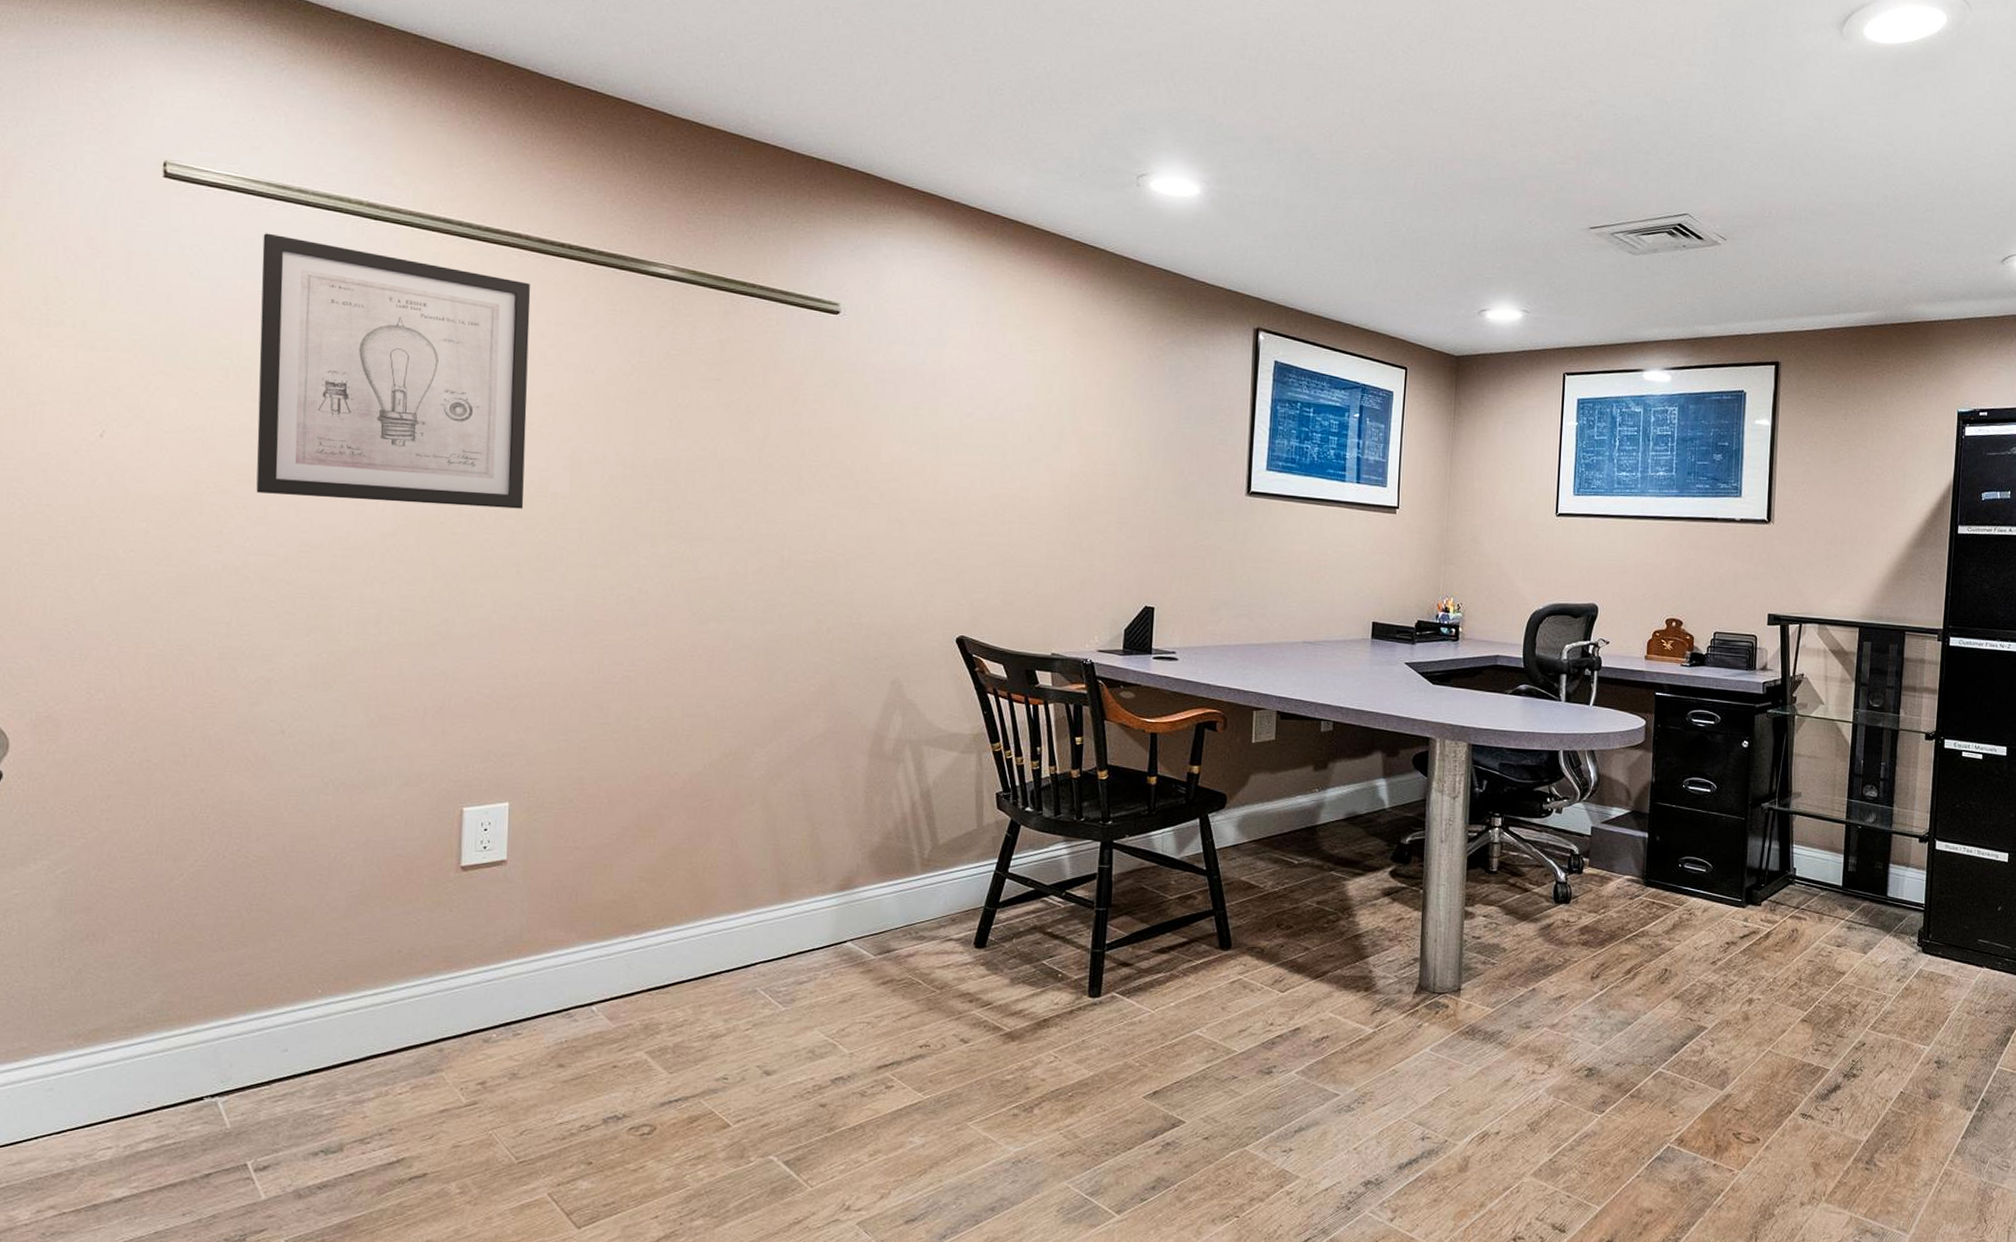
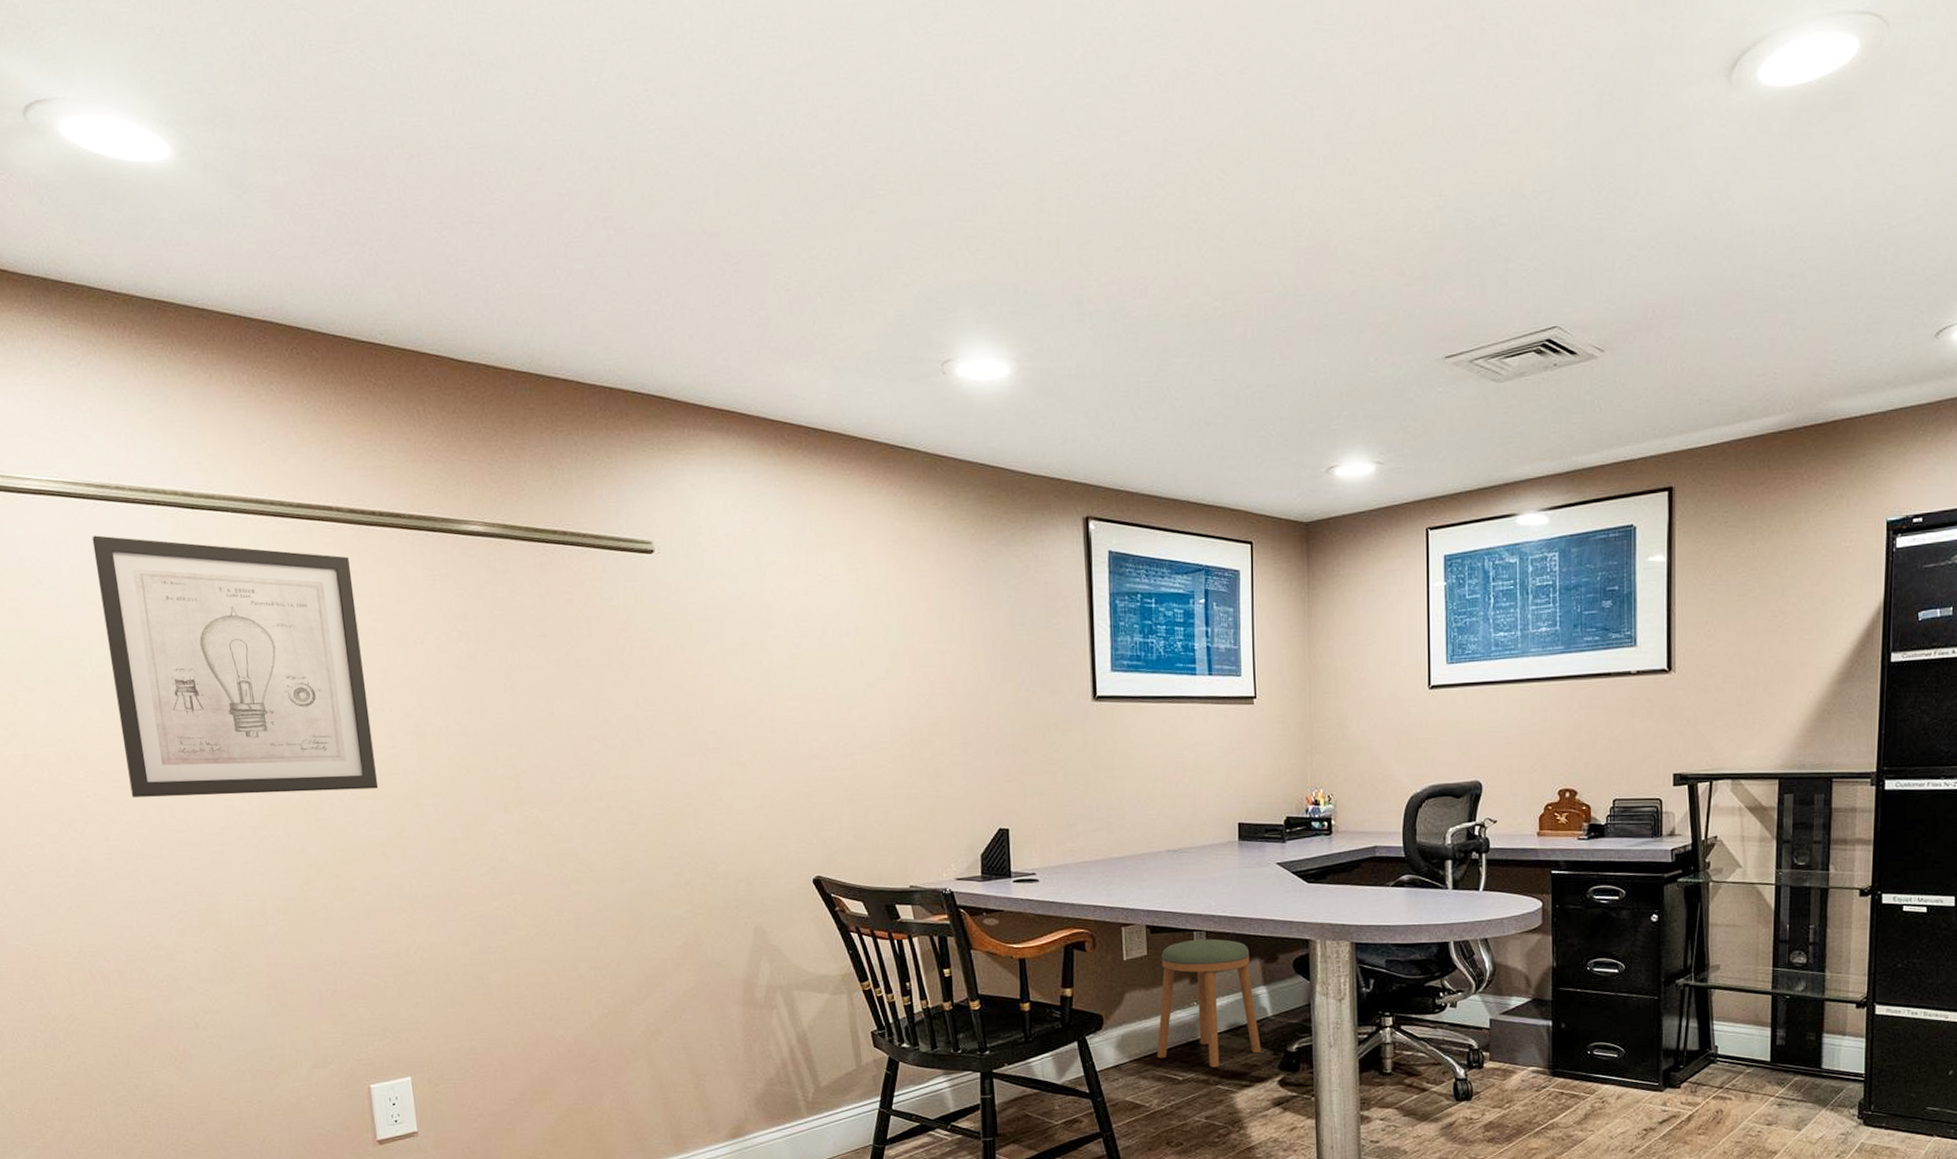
stool: none [1275,728,1376,854] -> present [1157,938,1261,1068]

